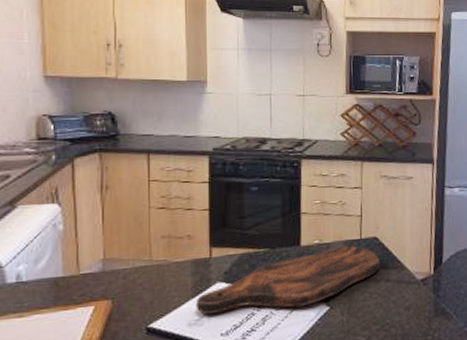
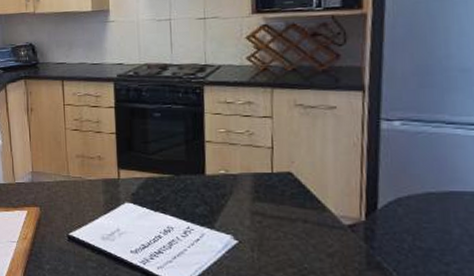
cutting board: present [195,245,380,314] -> none [107,178,296,237]

